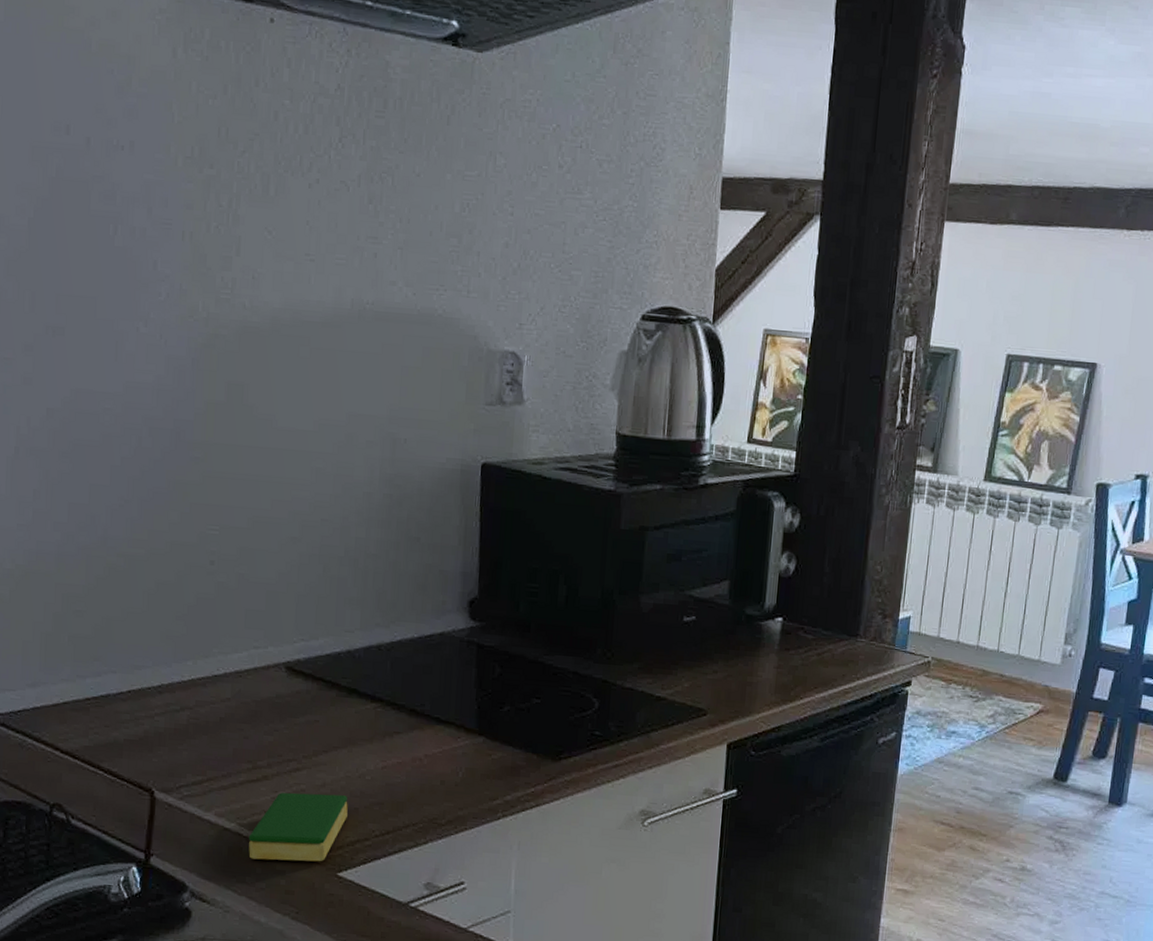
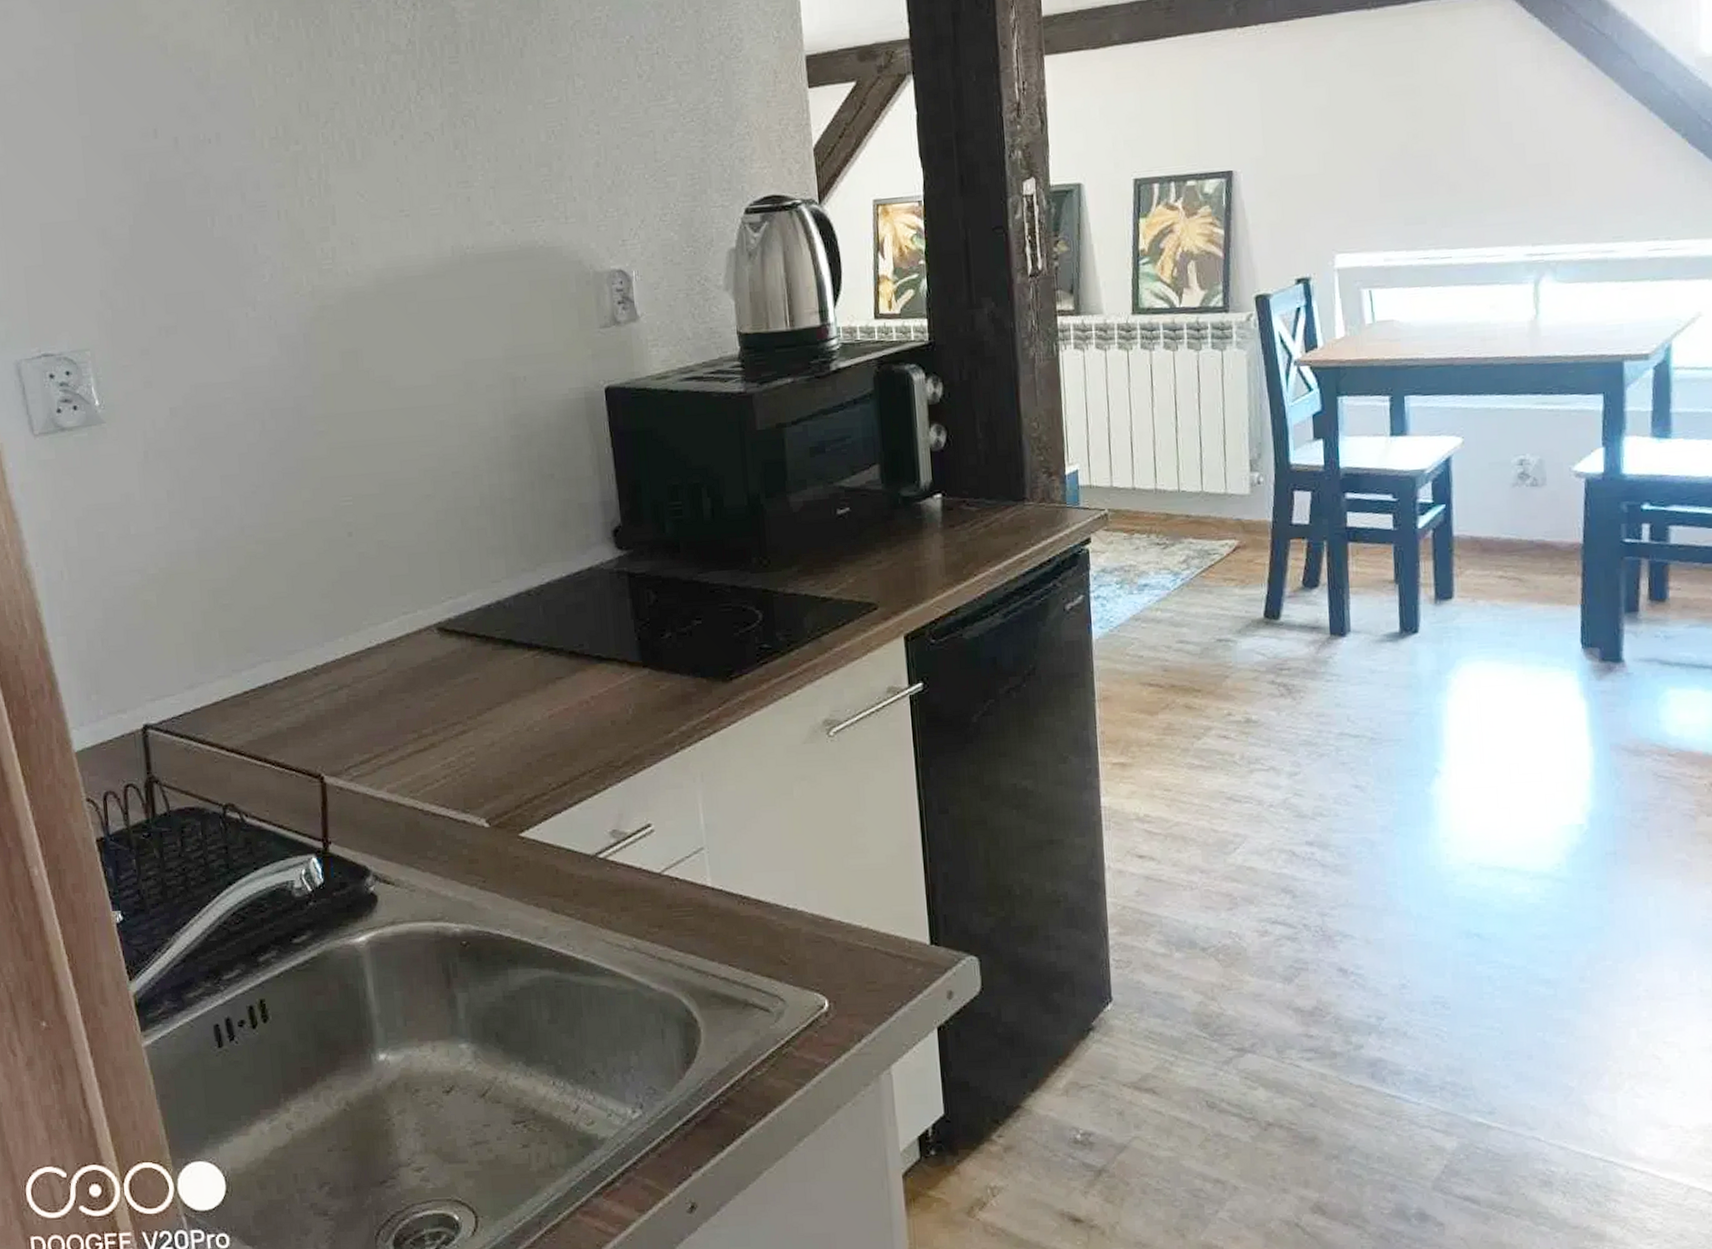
dish sponge: present [248,792,348,862] -> none [424,751,521,832]

